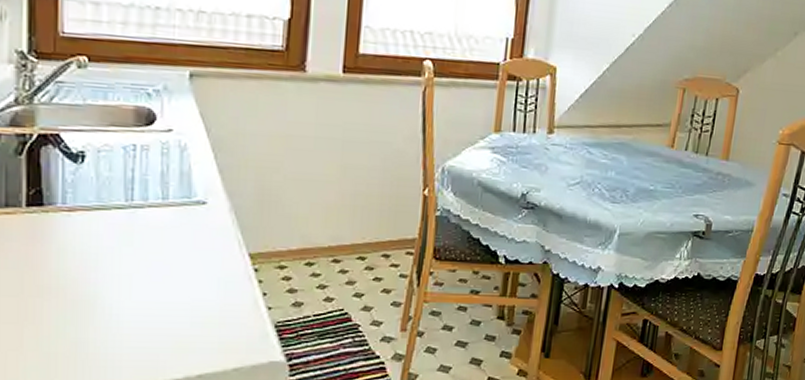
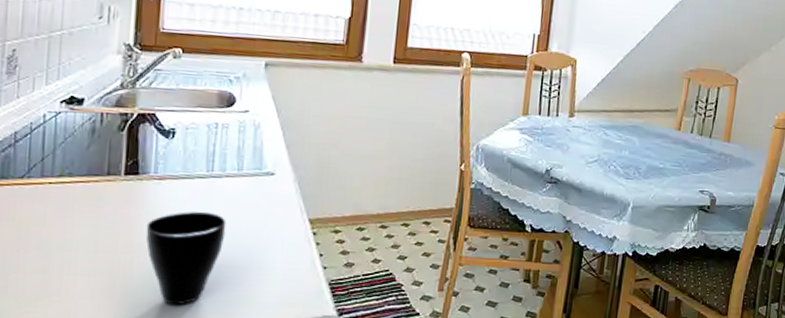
cup: none [56,247,152,354] -> present [146,211,227,306]

